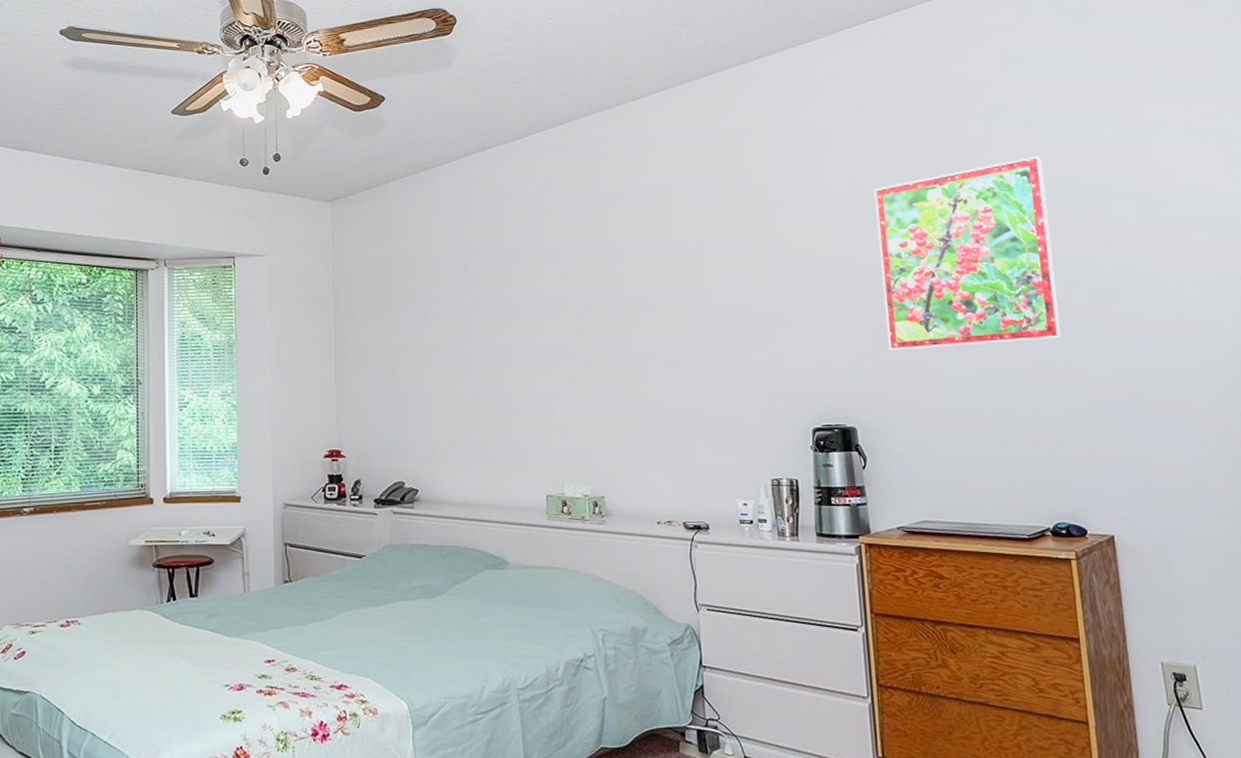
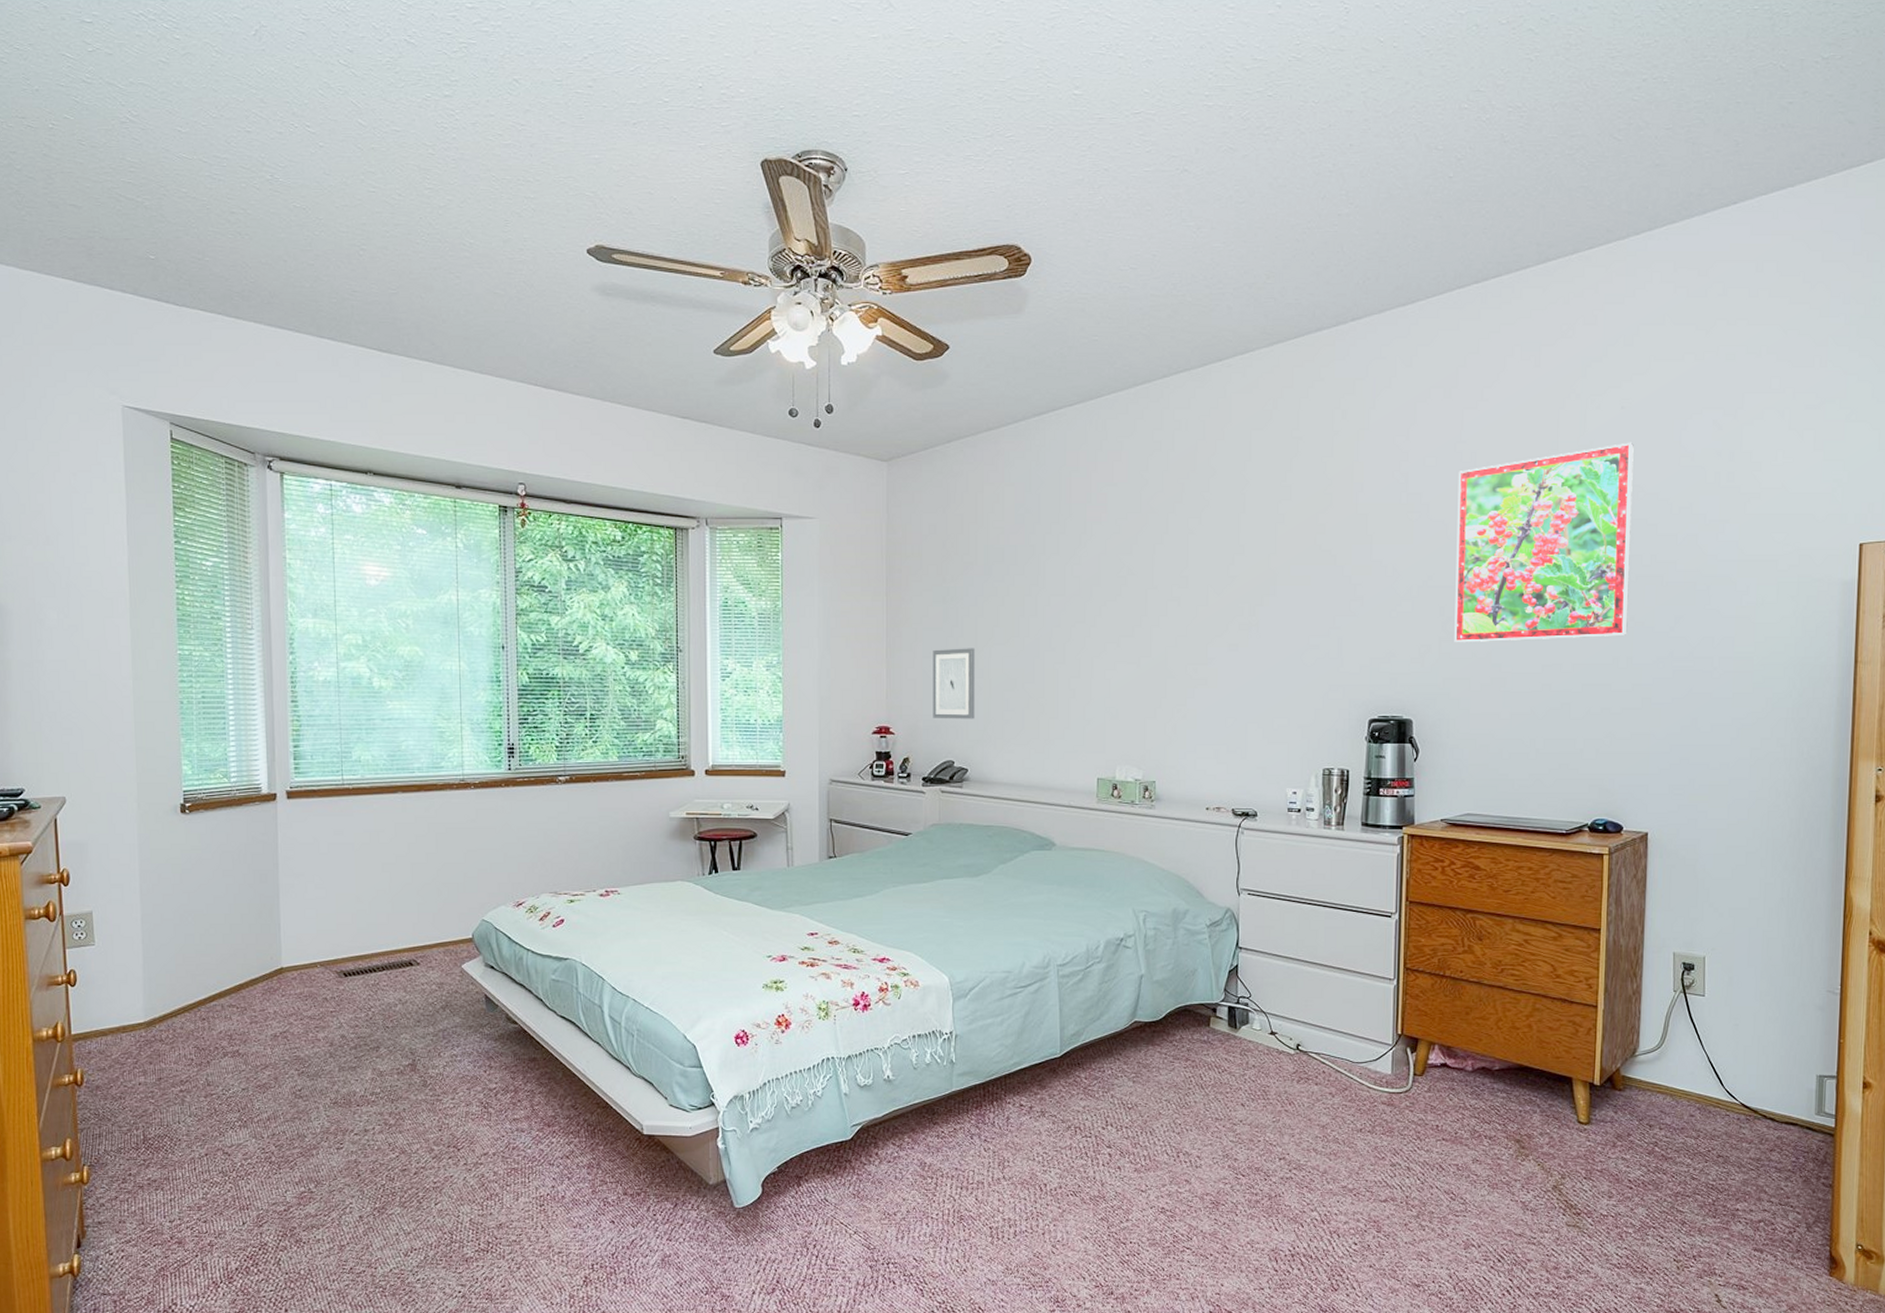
wall art: none [380,371,423,441] -> present [933,648,975,719]

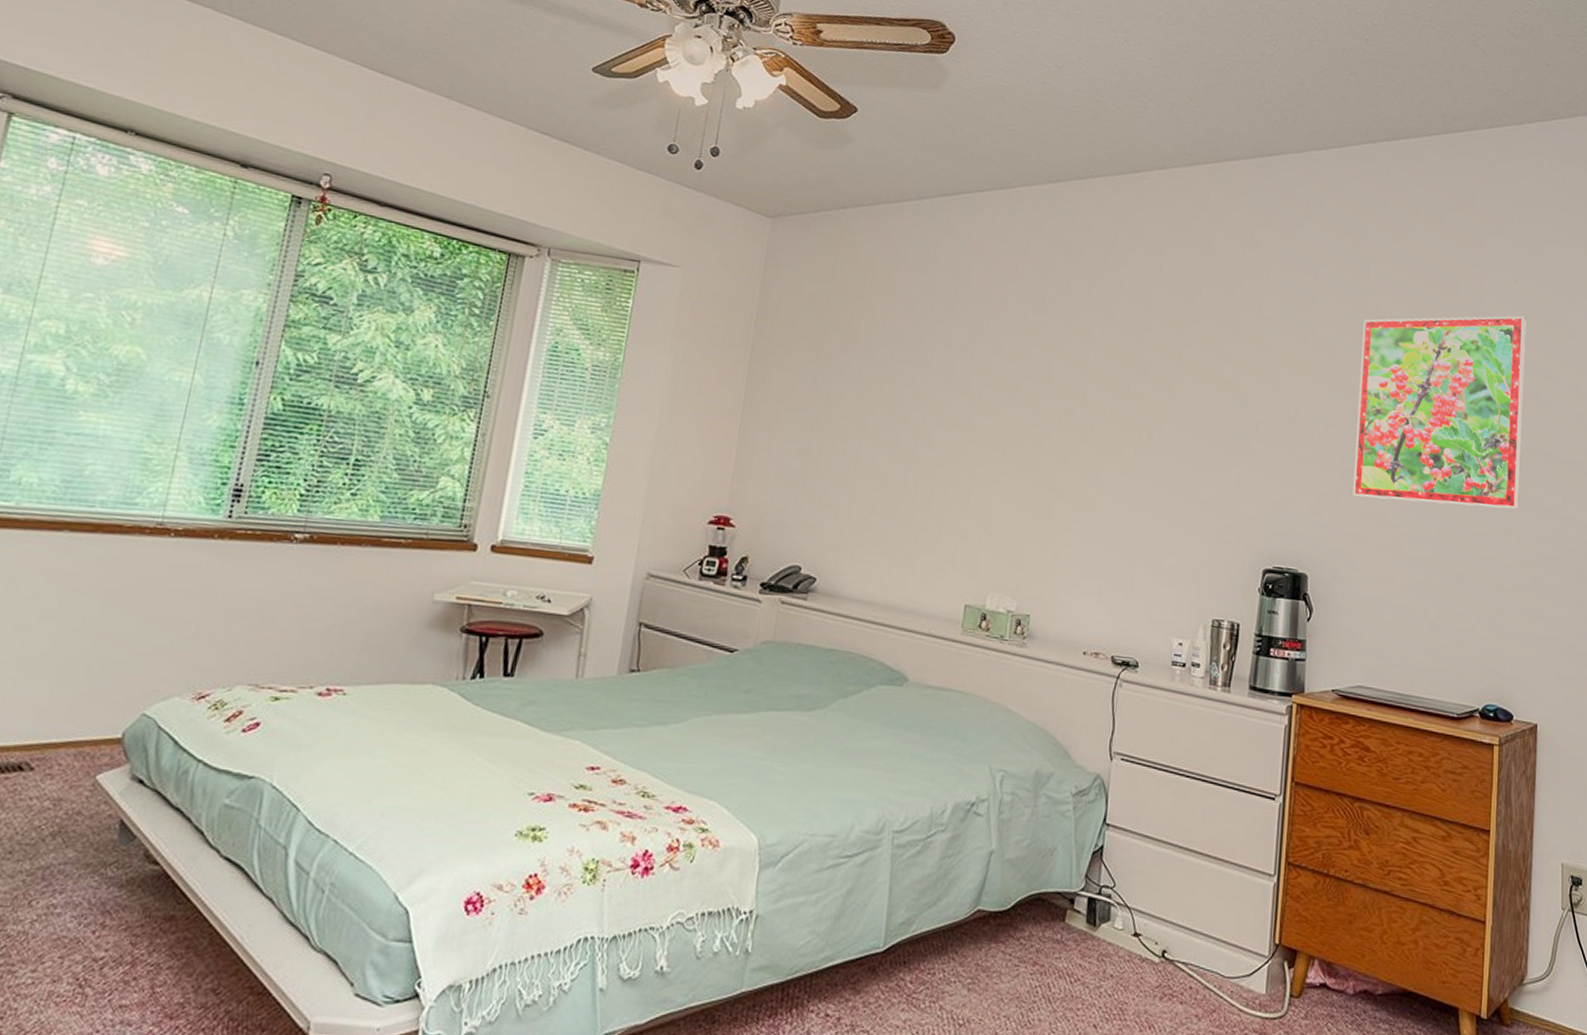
wall art: present [933,648,975,719] -> none [783,433,843,520]

